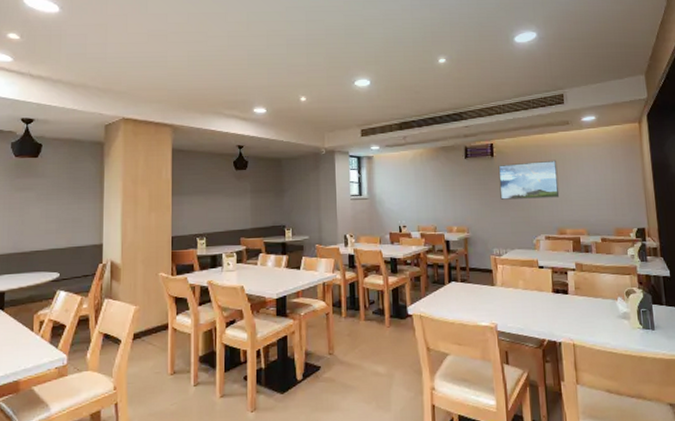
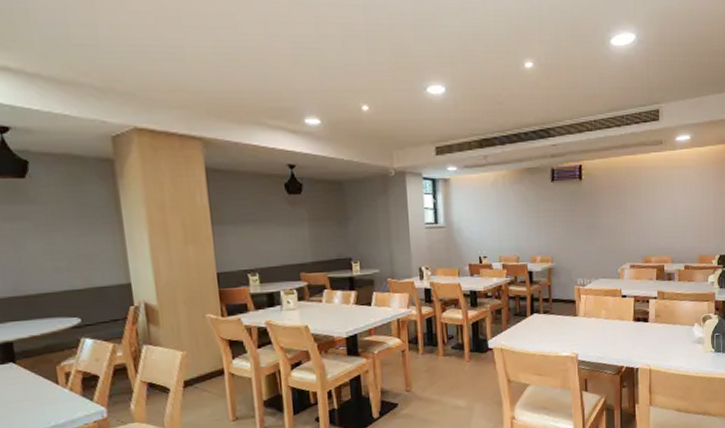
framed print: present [498,160,560,200] -> none [586,183,647,227]

